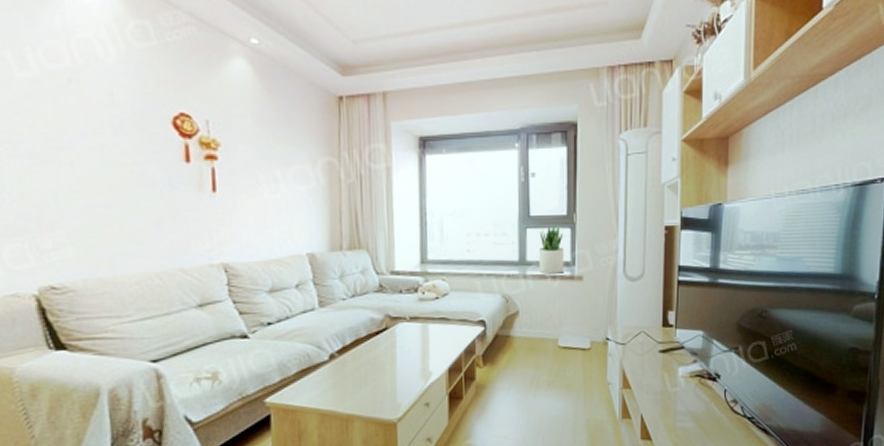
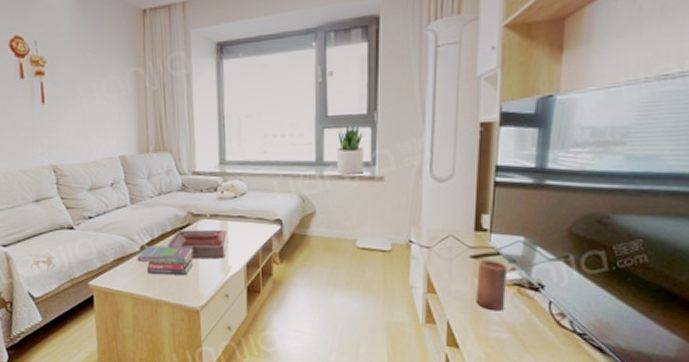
books: none [325,353,391,386] -> present [137,246,193,275]
decorative tray: none [361,332,429,367] -> present [167,229,228,259]
candle: none [665,353,690,402] -> present [476,259,507,311]

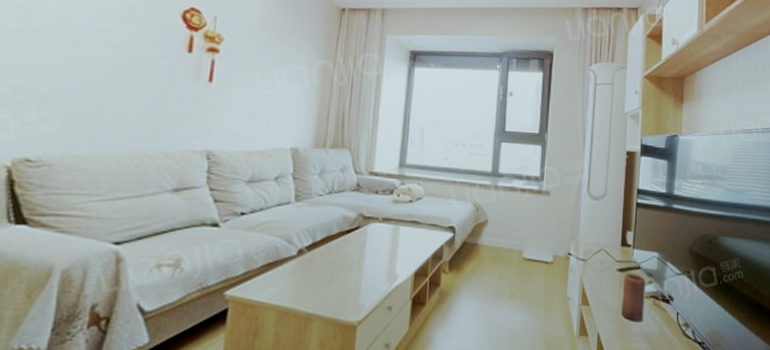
books: present [137,246,193,275] -> none [292,250,359,284]
decorative tray: present [167,229,228,259] -> none [330,233,398,267]
planter: present [336,123,363,176] -> none [509,141,535,189]

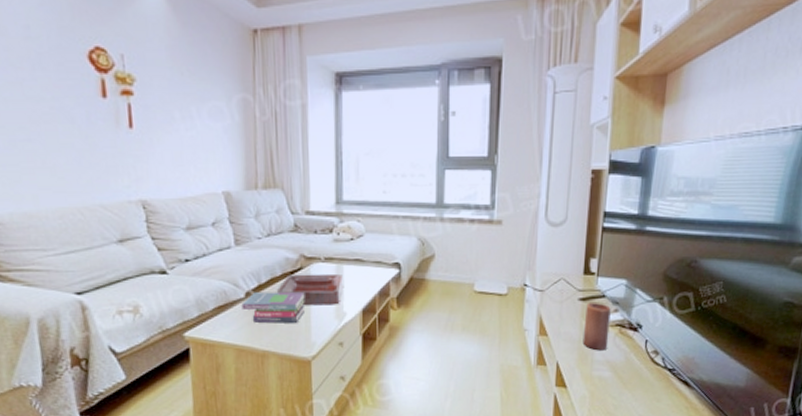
books: none [292,250,359,284] -> present [241,292,305,323]
decorative tray: none [330,233,398,267] -> present [276,273,343,306]

